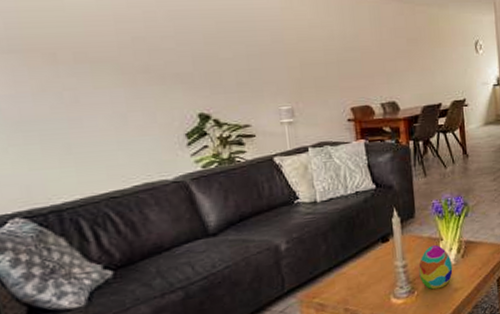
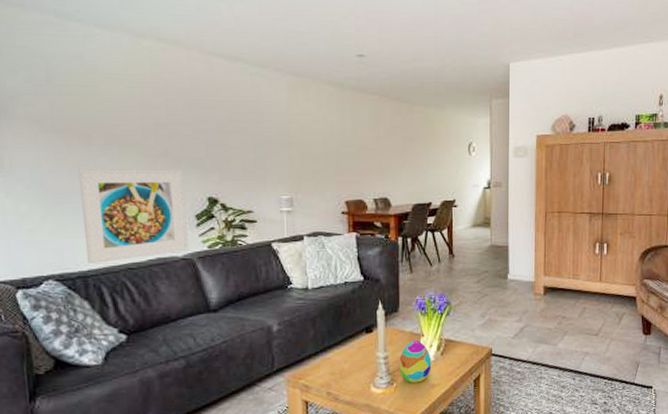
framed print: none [43,85,180,197] -> present [78,169,189,265]

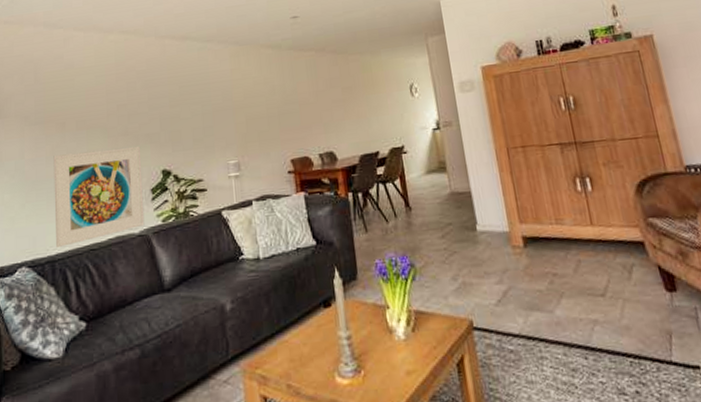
decorative egg: present [399,340,432,383] -> none [364,313,403,370]

